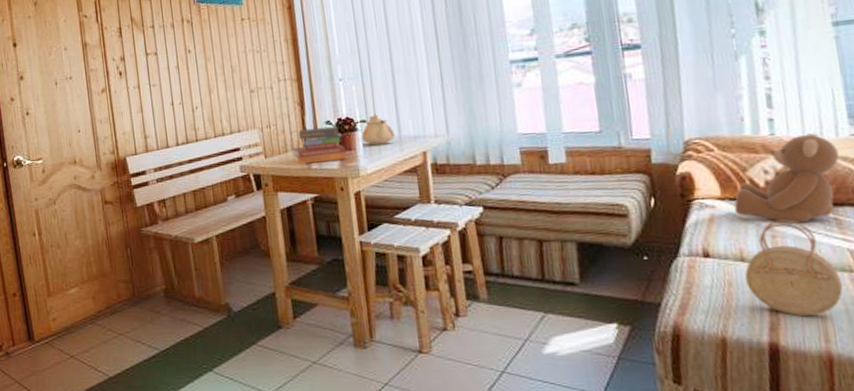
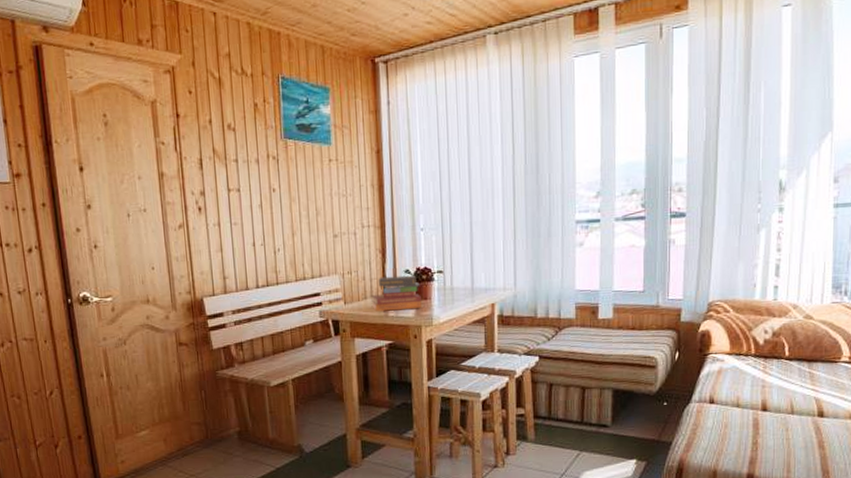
teapot: present [361,113,396,146] -> none [437,265,469,296]
teddy bear: present [734,133,840,223] -> none [738,300,821,376]
handbag: present [745,219,843,317] -> none [738,372,807,452]

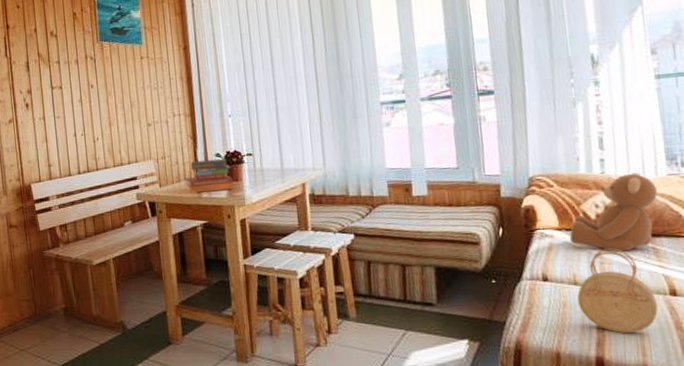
teddy bear: none [738,300,821,376] -> present [569,172,658,252]
handbag: none [738,372,807,452] -> present [577,248,659,334]

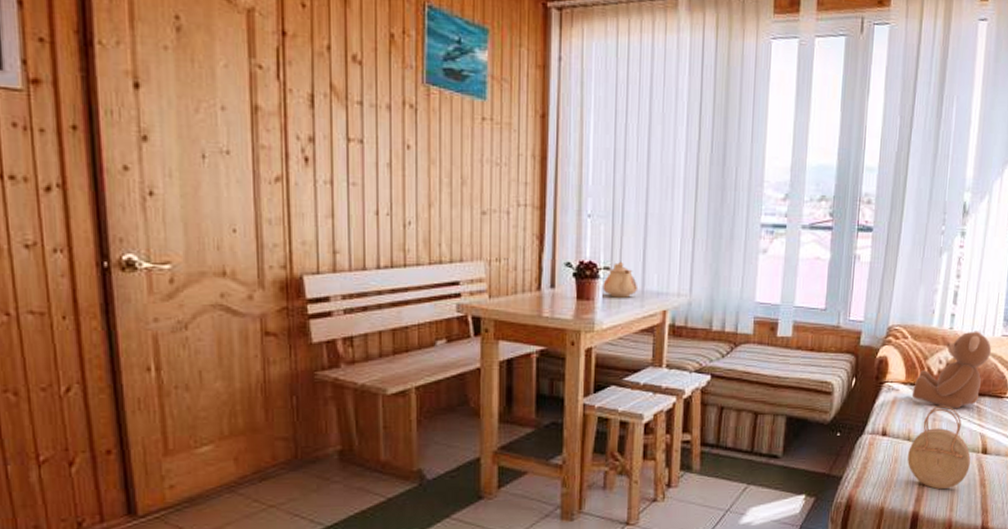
books: present [184,158,234,193] -> none [522,268,583,311]
teapot: none [247,147,278,177] -> present [603,261,639,298]

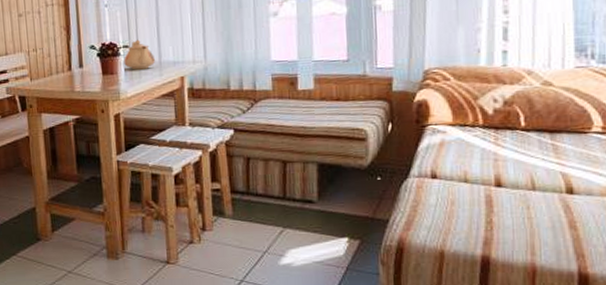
handbag: present [907,405,971,490] -> none [467,144,553,233]
teddy bear: present [911,331,992,409] -> none [463,65,564,148]

